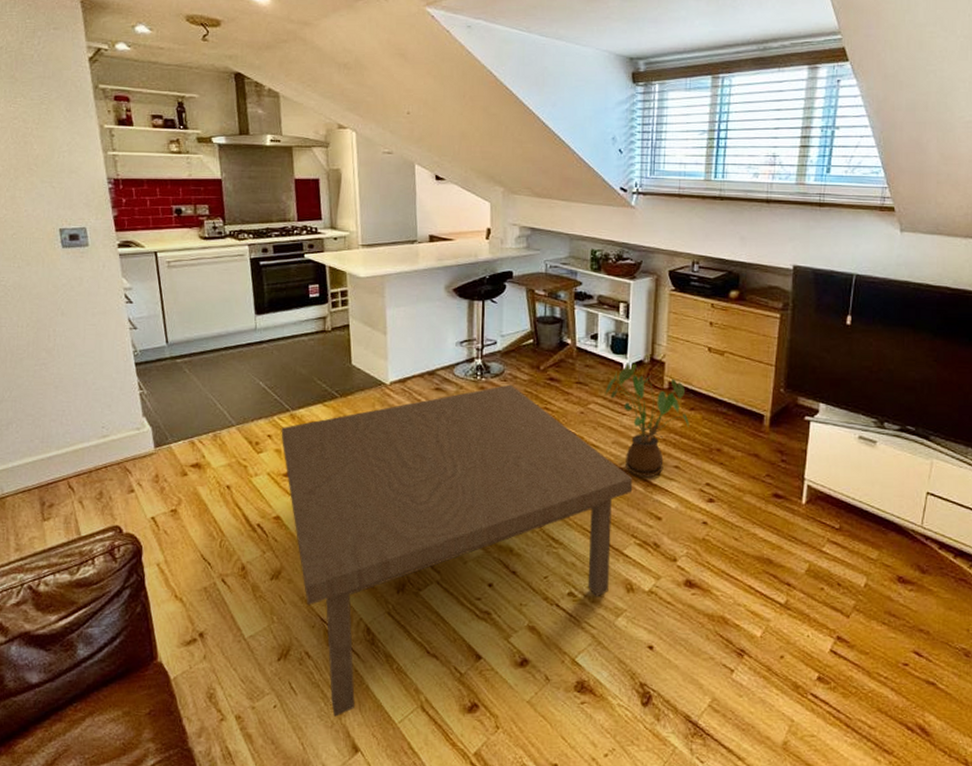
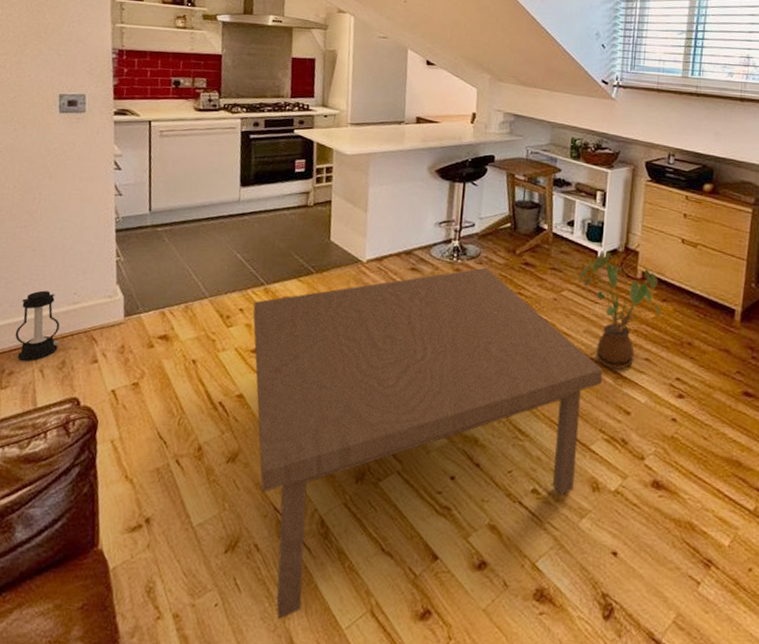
lantern: none [50,425,94,494] -> present [15,290,60,361]

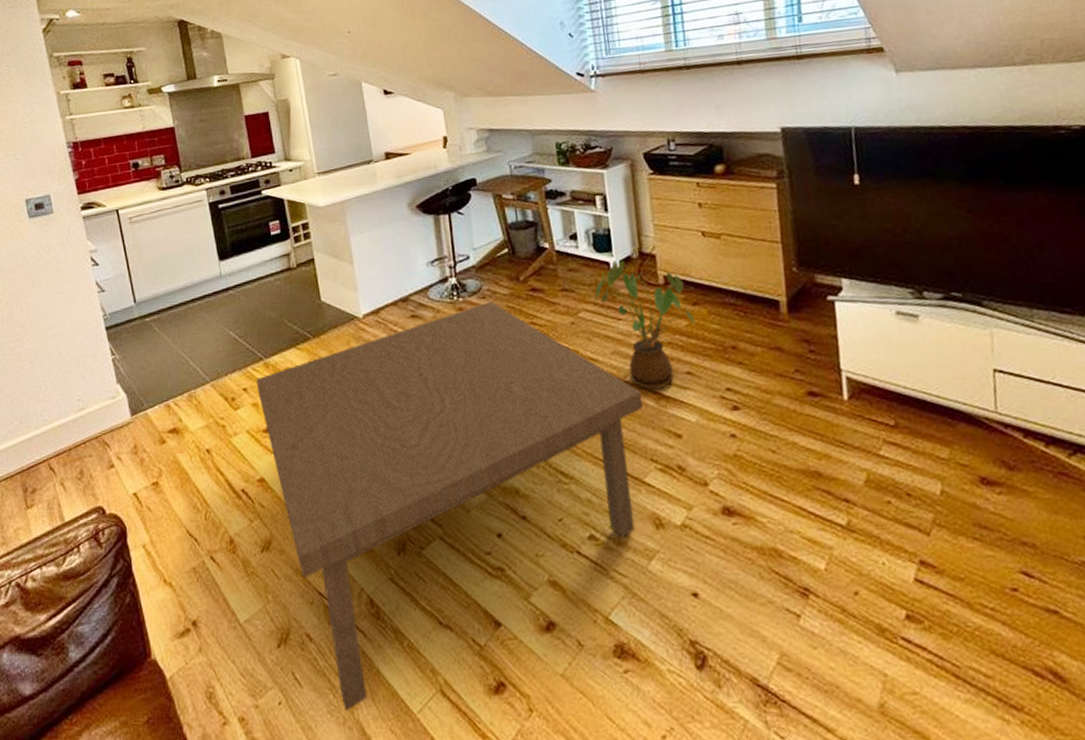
lantern: present [15,290,60,361] -> none [30,401,73,477]

